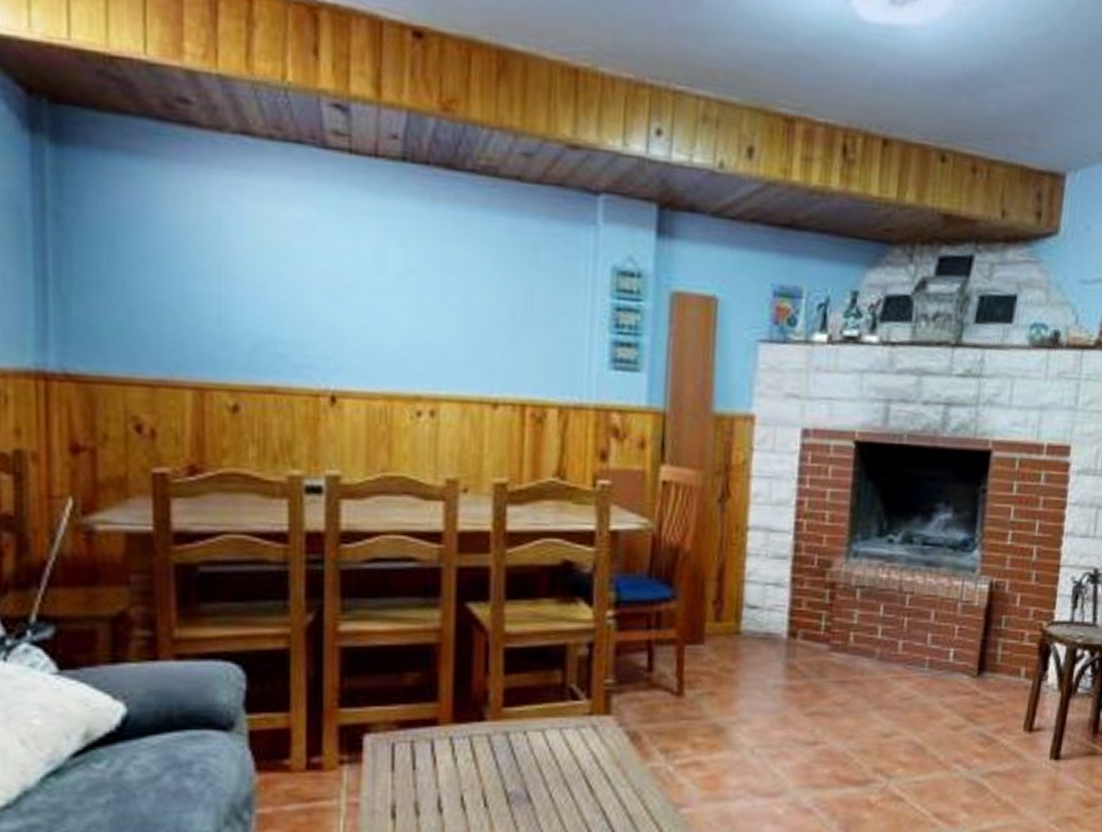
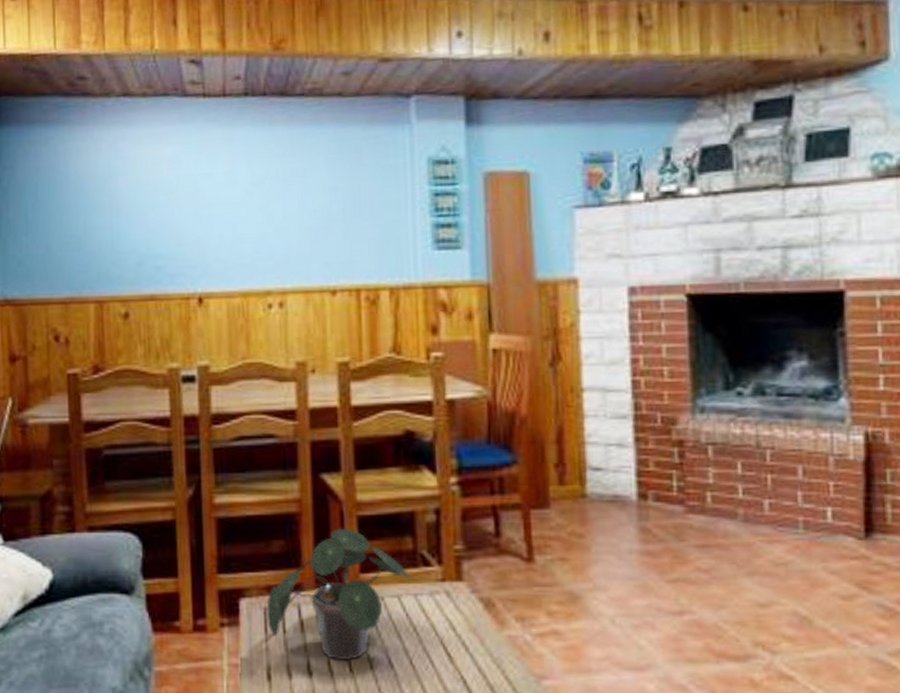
potted plant: none [393,660,557,796] -> present [265,528,410,661]

